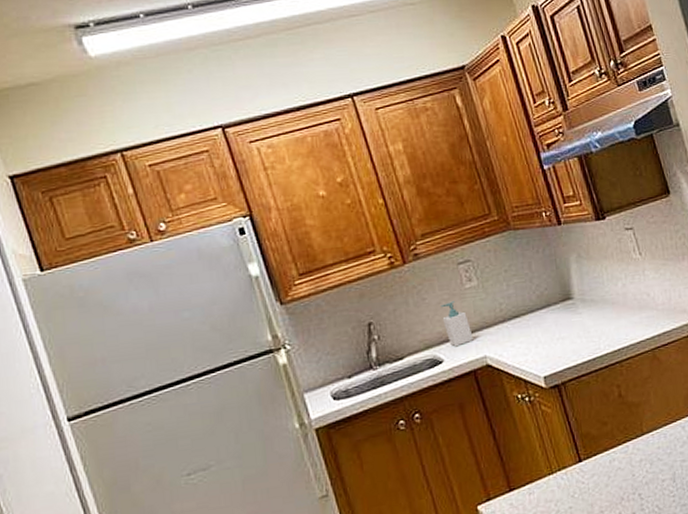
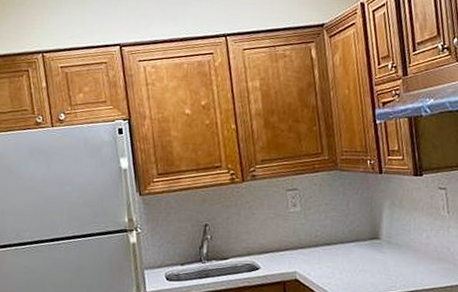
soap bottle: present [441,301,474,347] -> none [265,220,289,259]

